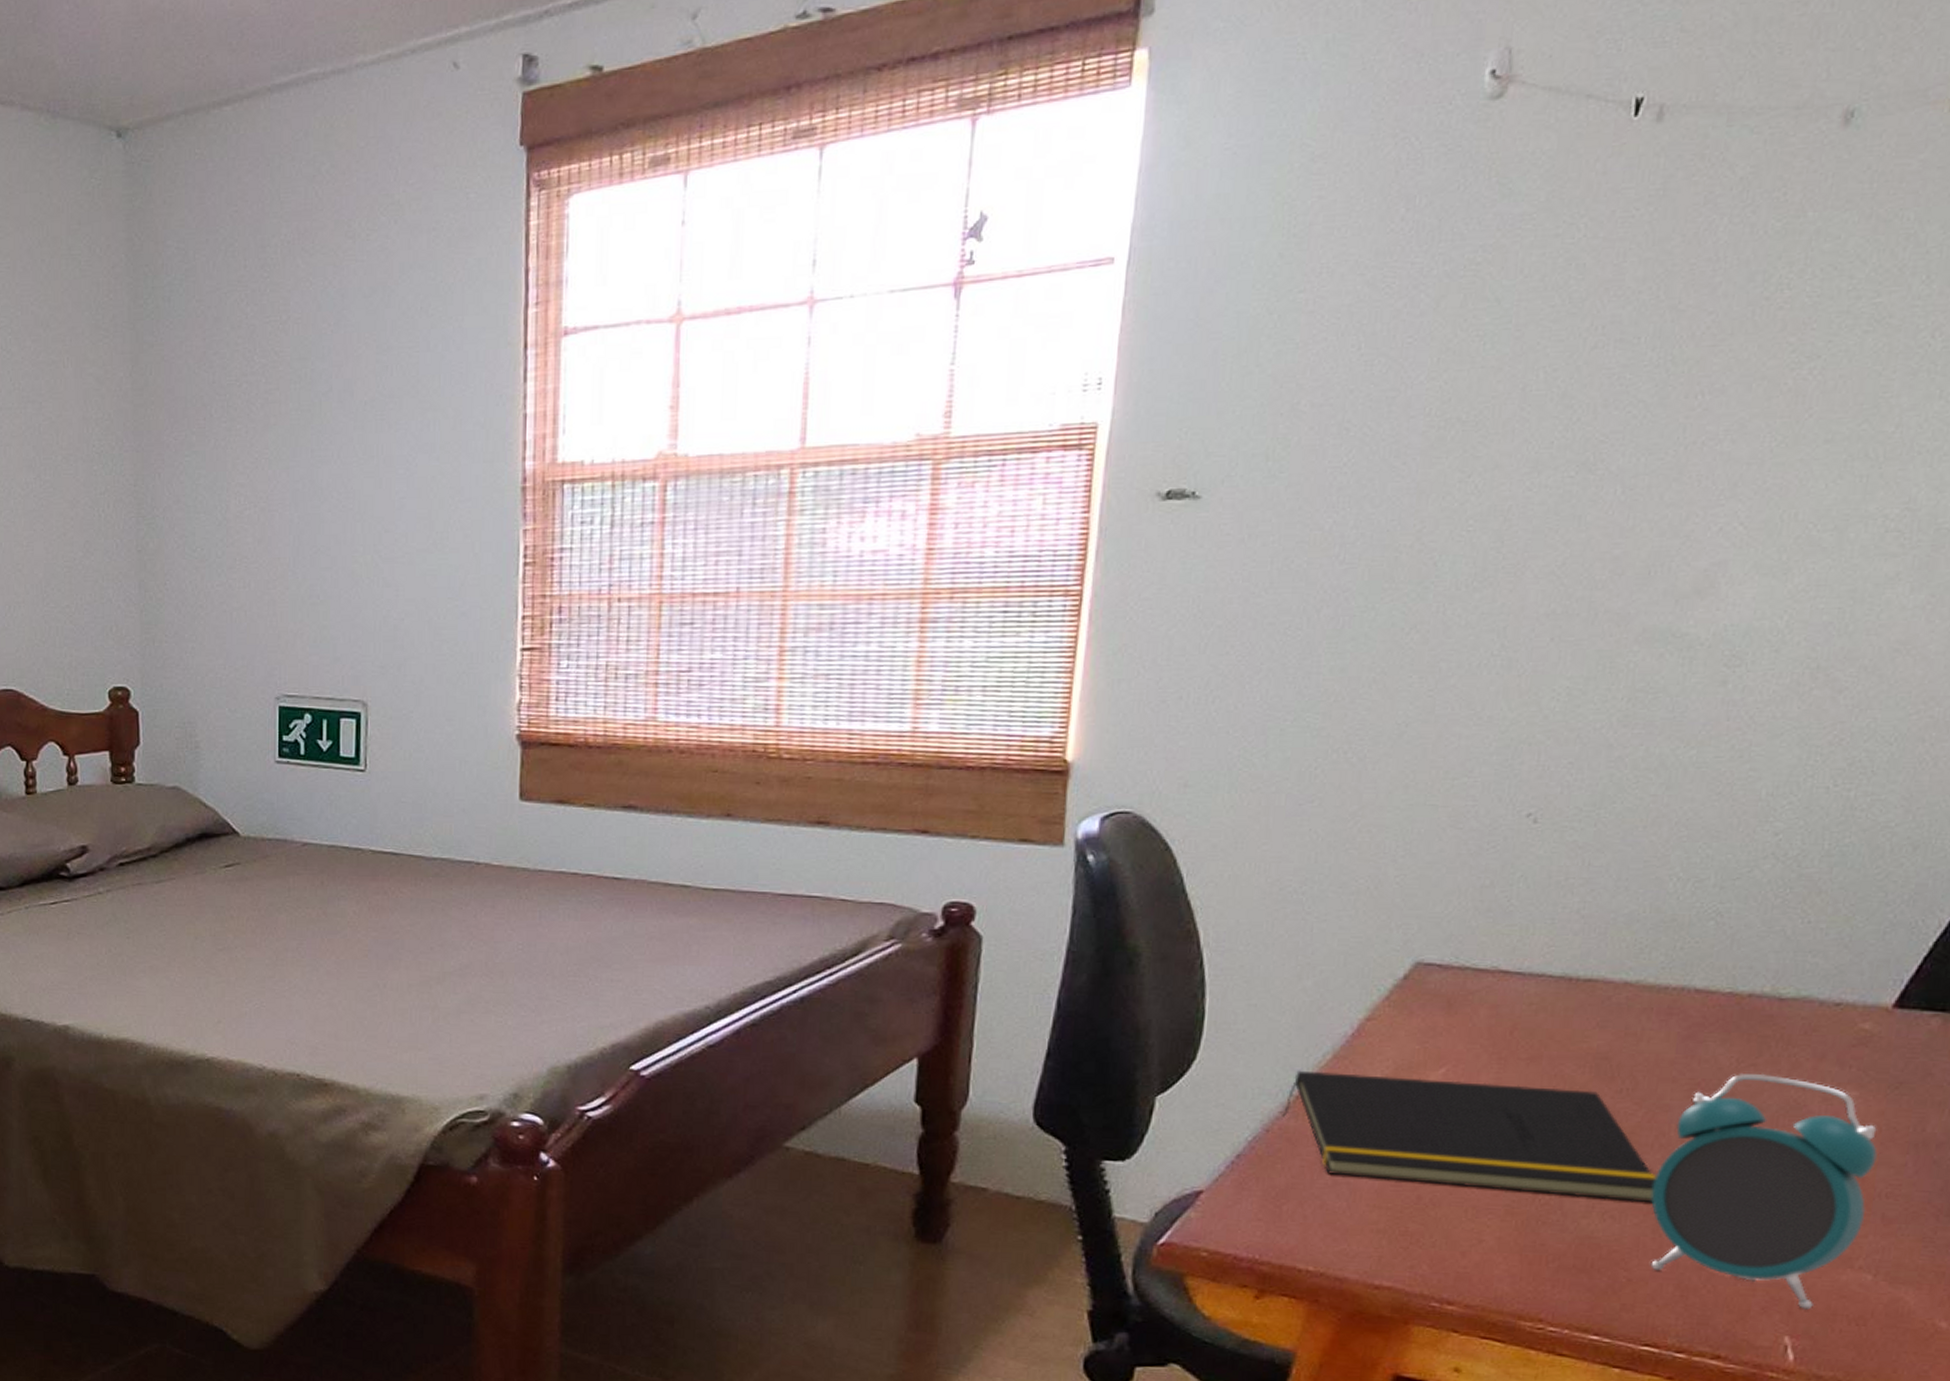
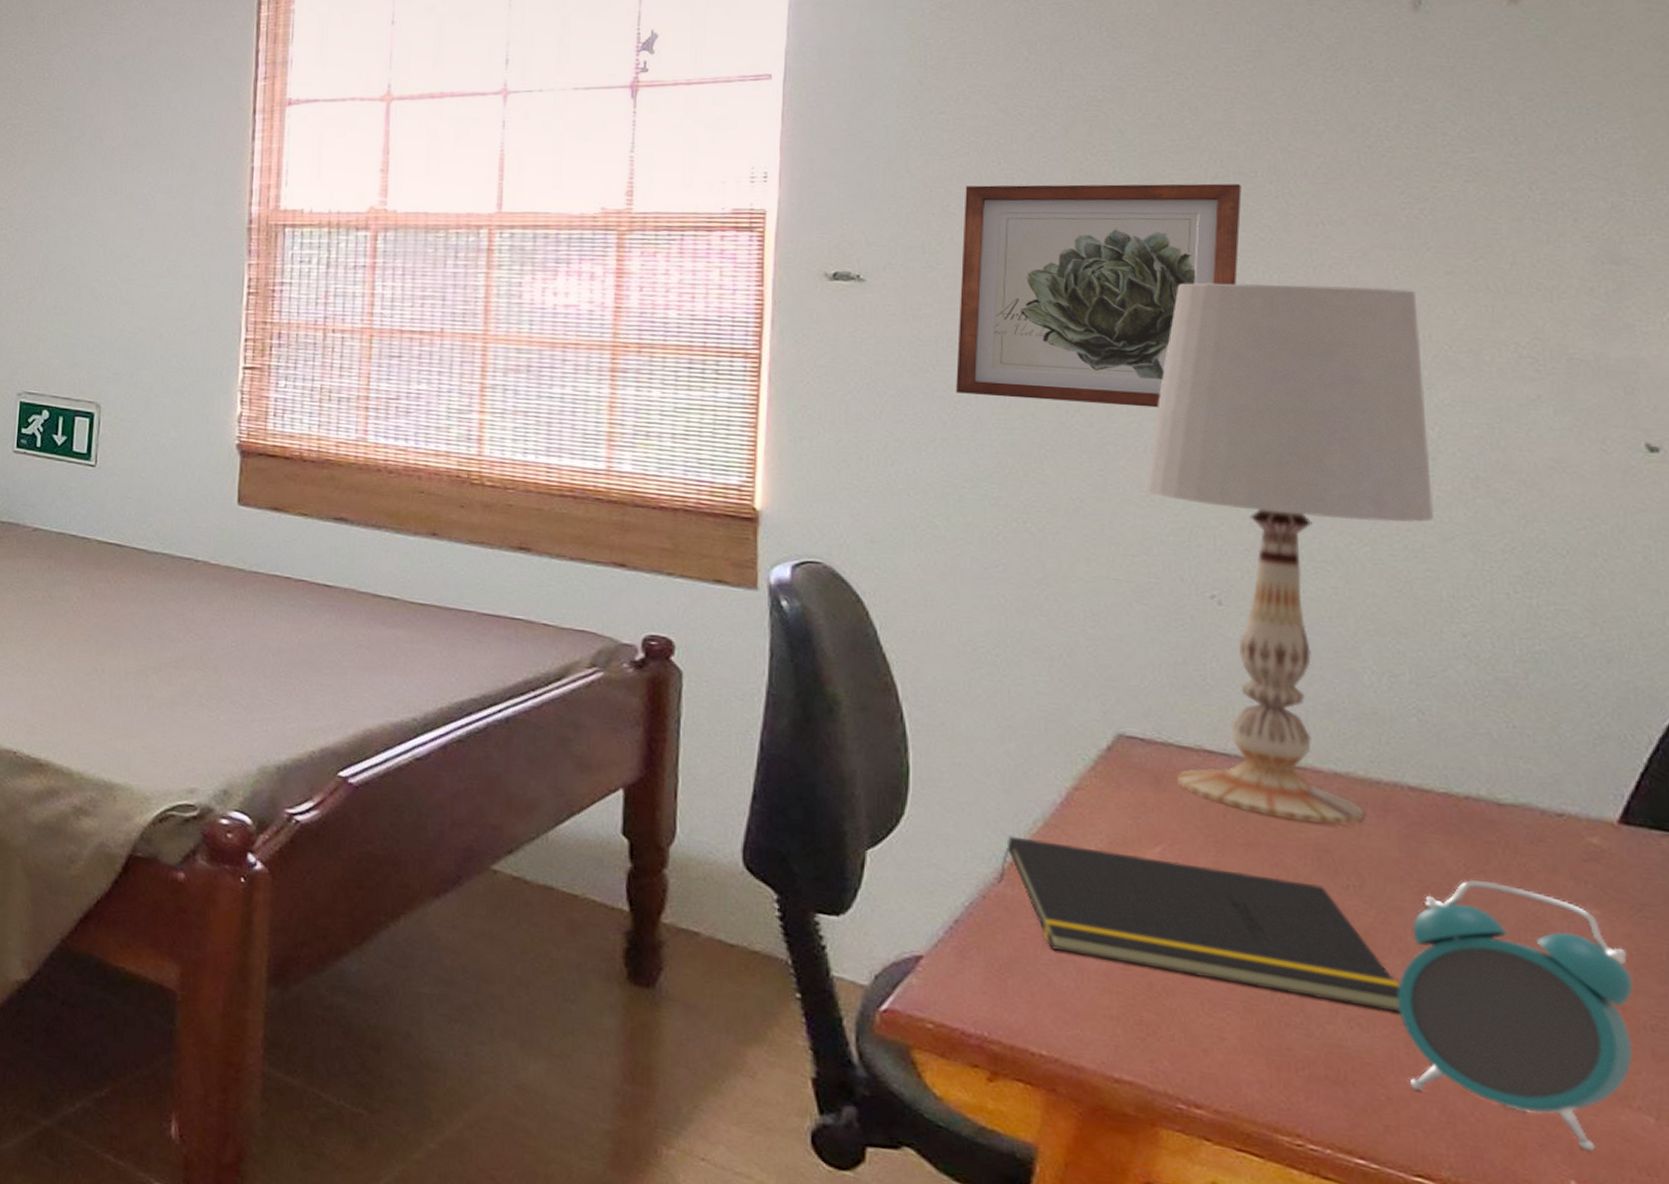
wall art: none [1286,354,1621,619] -> present [955,183,1242,408]
table lamp: none [1468,463,1789,1033] -> present [1144,283,1435,826]

